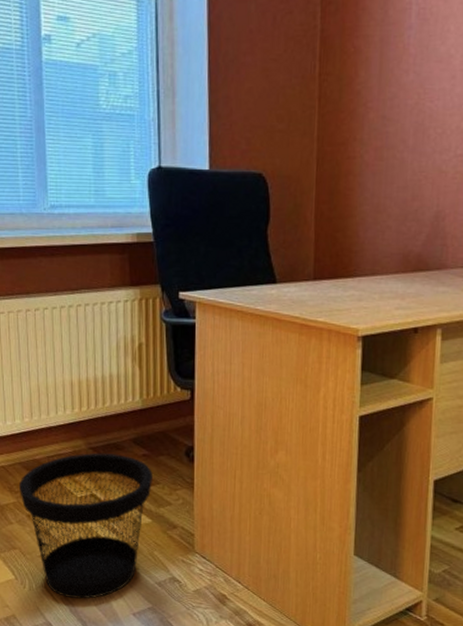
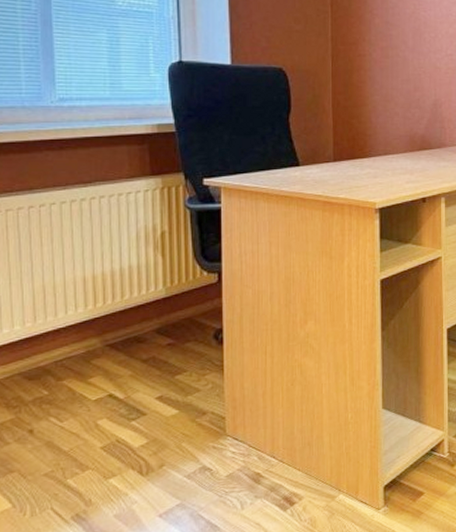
wastebasket: present [18,453,153,599] -> none [17,347,179,515]

